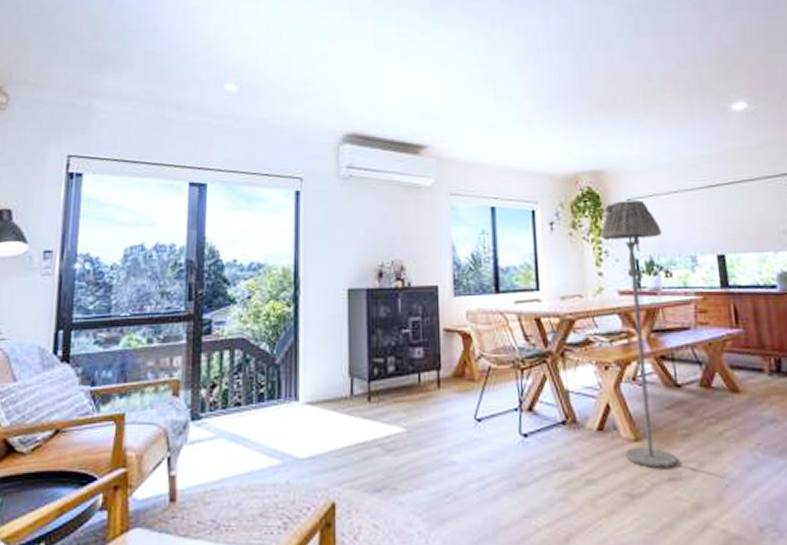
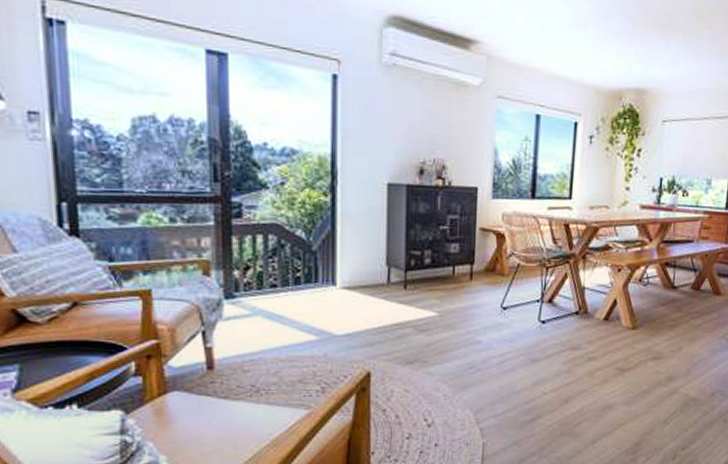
floor lamp: present [600,200,677,468] -> none [623,121,687,350]

